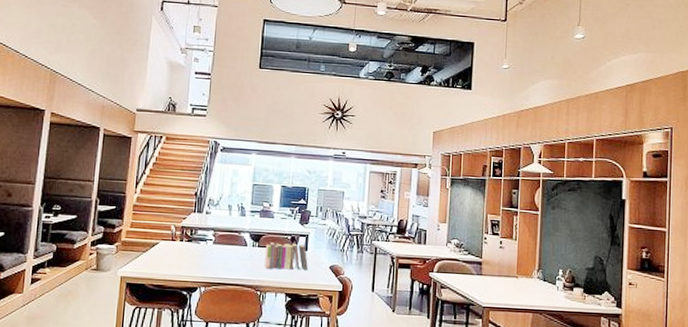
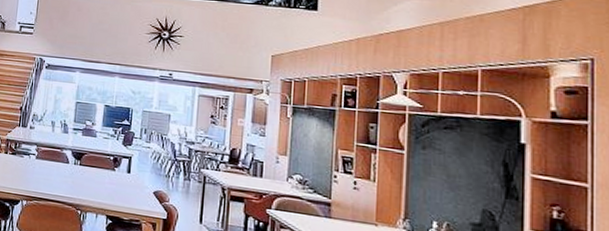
books: present [264,241,308,271] -> none [85,161,131,194]

